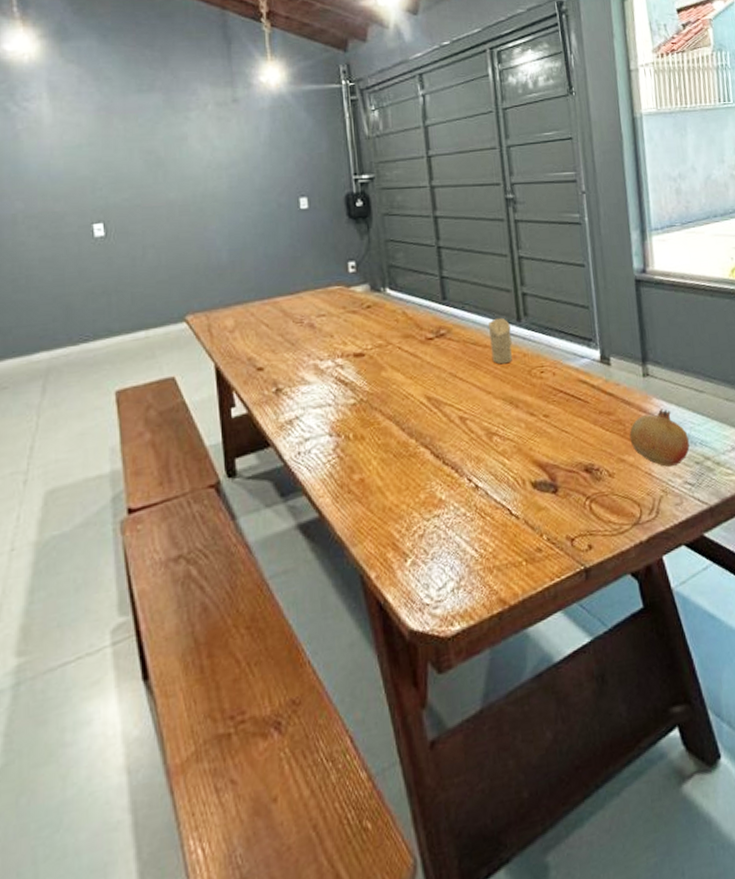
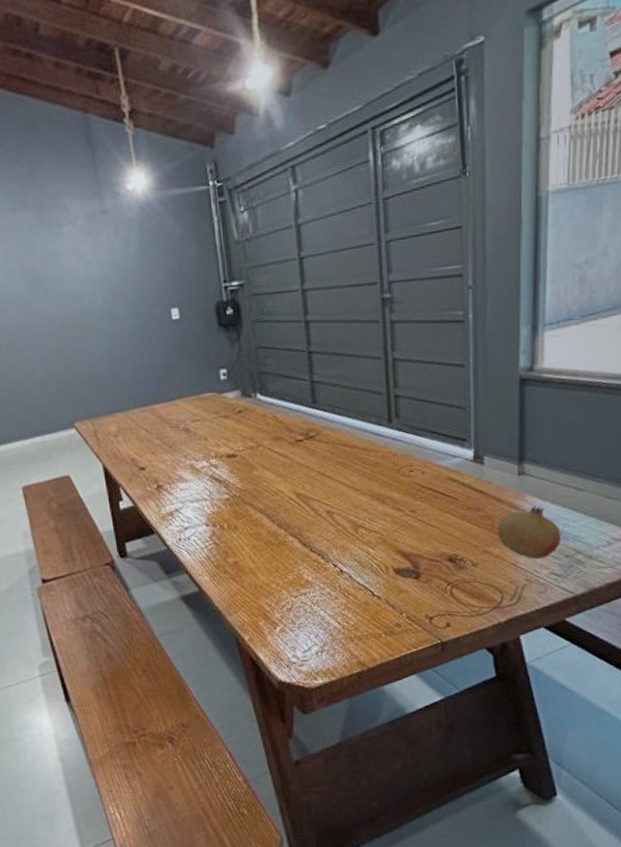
candle: present [488,317,512,364] -> none [357,419,382,464]

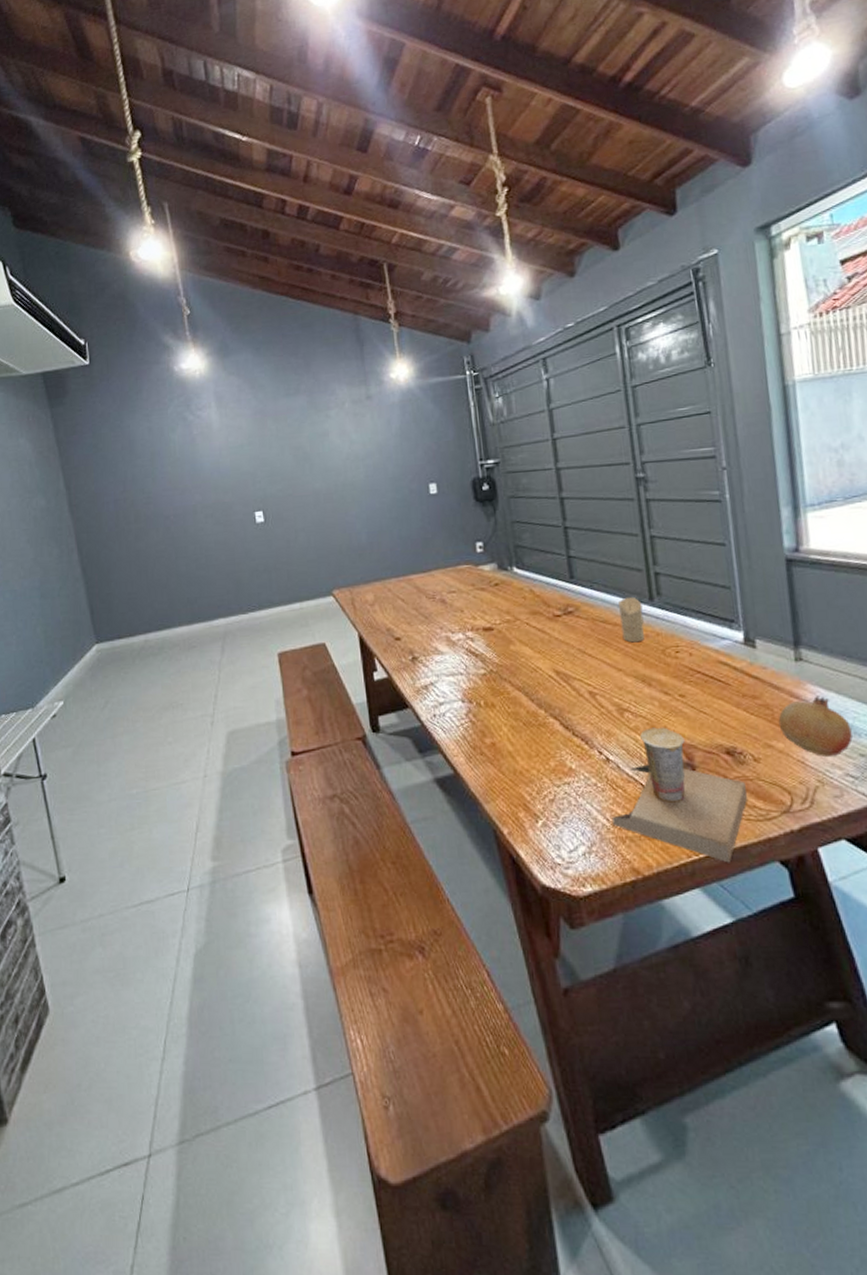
cup: none [343,540,464,653] -> present [612,727,748,863]
candle: none [357,419,382,464] -> present [617,596,644,643]

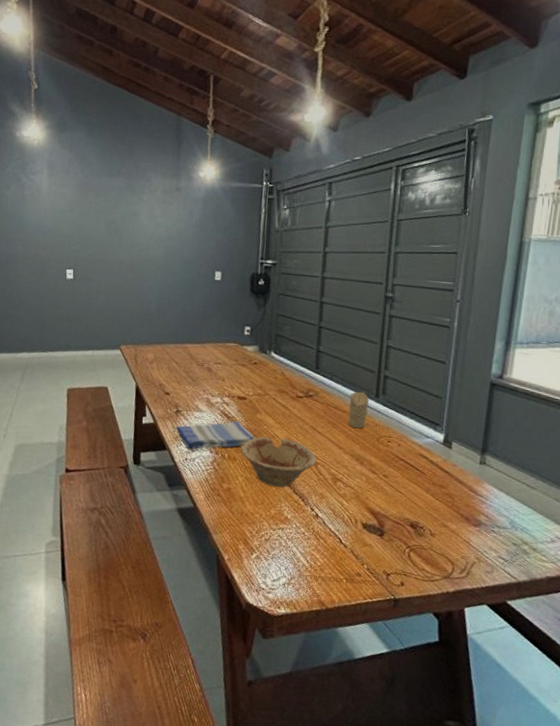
dish towel: none [414,658,515,703] -> present [175,421,256,450]
dish: none [497,670,594,732] -> present [240,436,317,488]
cup: present [612,727,748,863] -> none [311,496,421,609]
fruit: present [778,696,853,757] -> none [456,493,511,542]

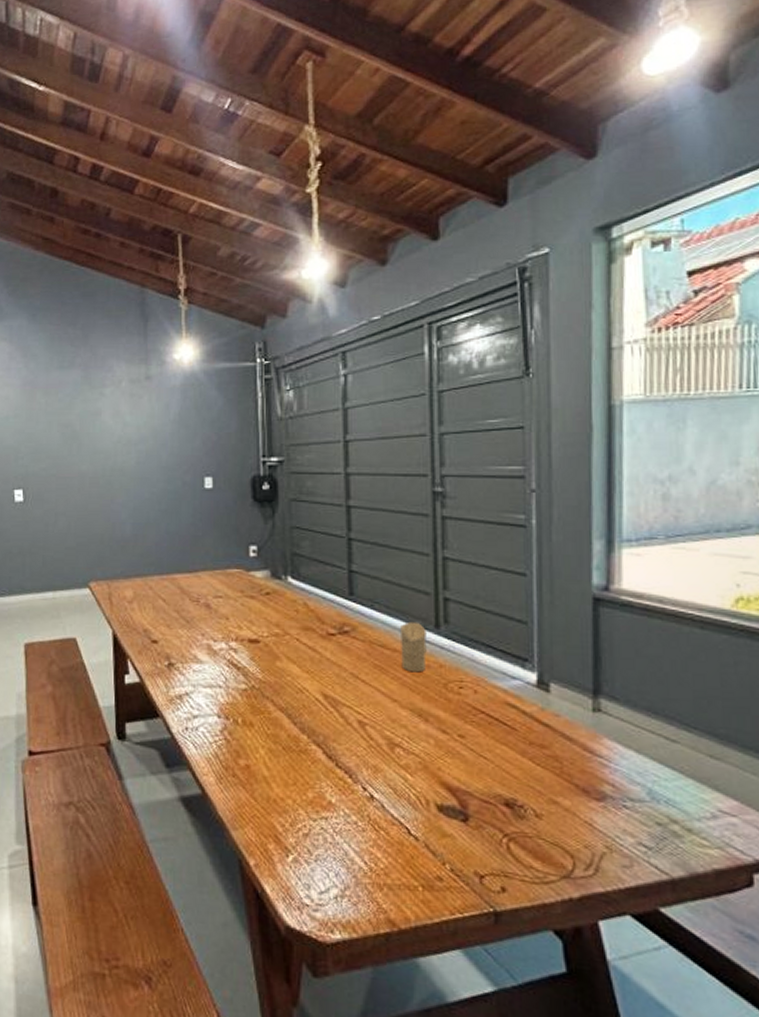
dish towel: present [175,421,256,450] -> none [169,673,278,715]
dish: present [240,436,317,488] -> none [258,691,364,761]

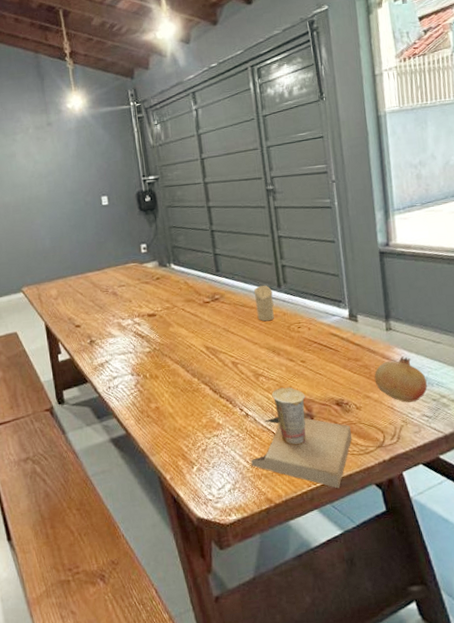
cup: none [371,767,525,926] -> present [251,386,353,489]
fruit: none [567,752,650,821] -> present [374,356,427,403]

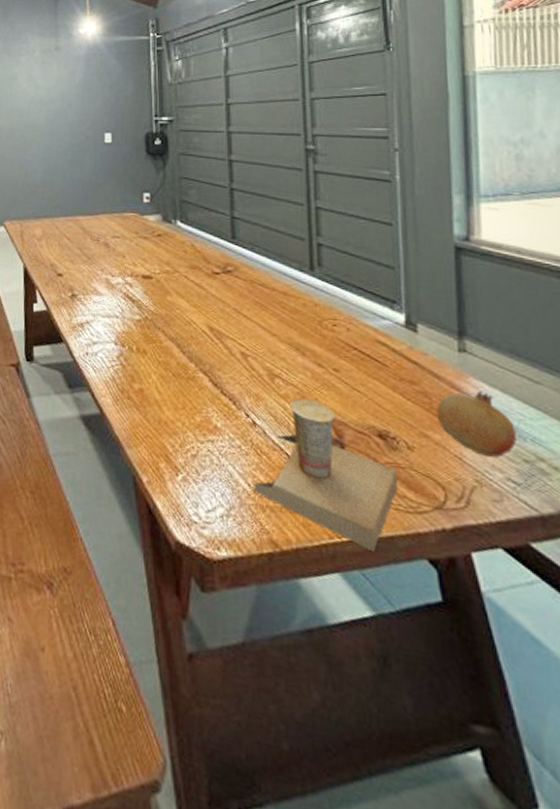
candle: present [253,285,274,322] -> none [277,264,303,310]

